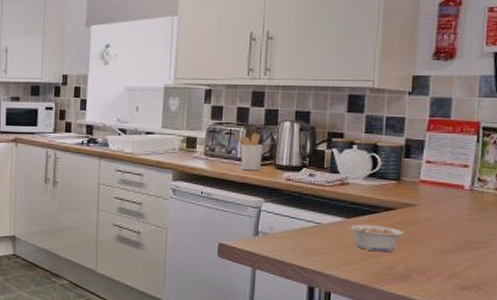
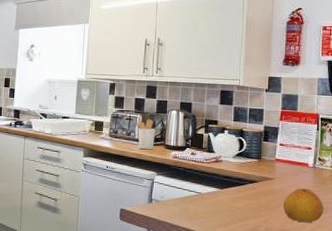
legume: present [350,224,404,253] -> none [223,193,264,217]
fruit: none [428,216,484,259] -> present [282,188,324,222]

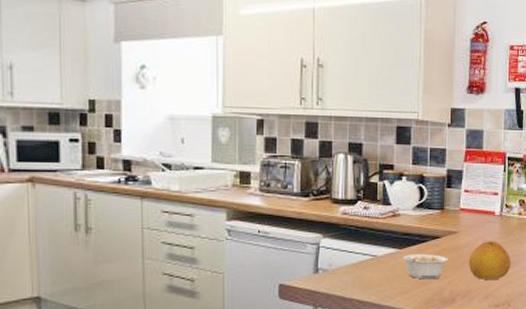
utensil holder: present [132,119,156,150] -> none [288,166,320,206]
legume: none [223,193,264,217] -> present [403,253,448,280]

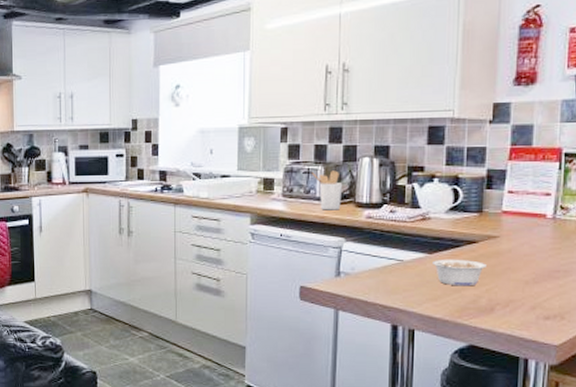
utensil holder: none [288,166,320,206] -> present [311,170,343,210]
fruit: present [468,241,511,280] -> none [511,246,567,289]

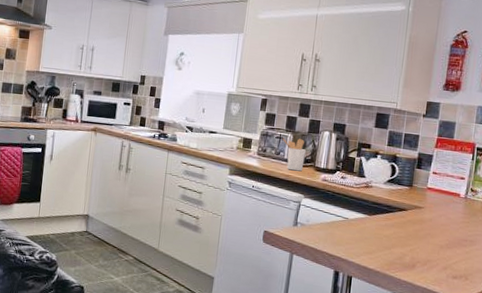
legume: present [433,259,487,287] -> none [371,221,412,245]

